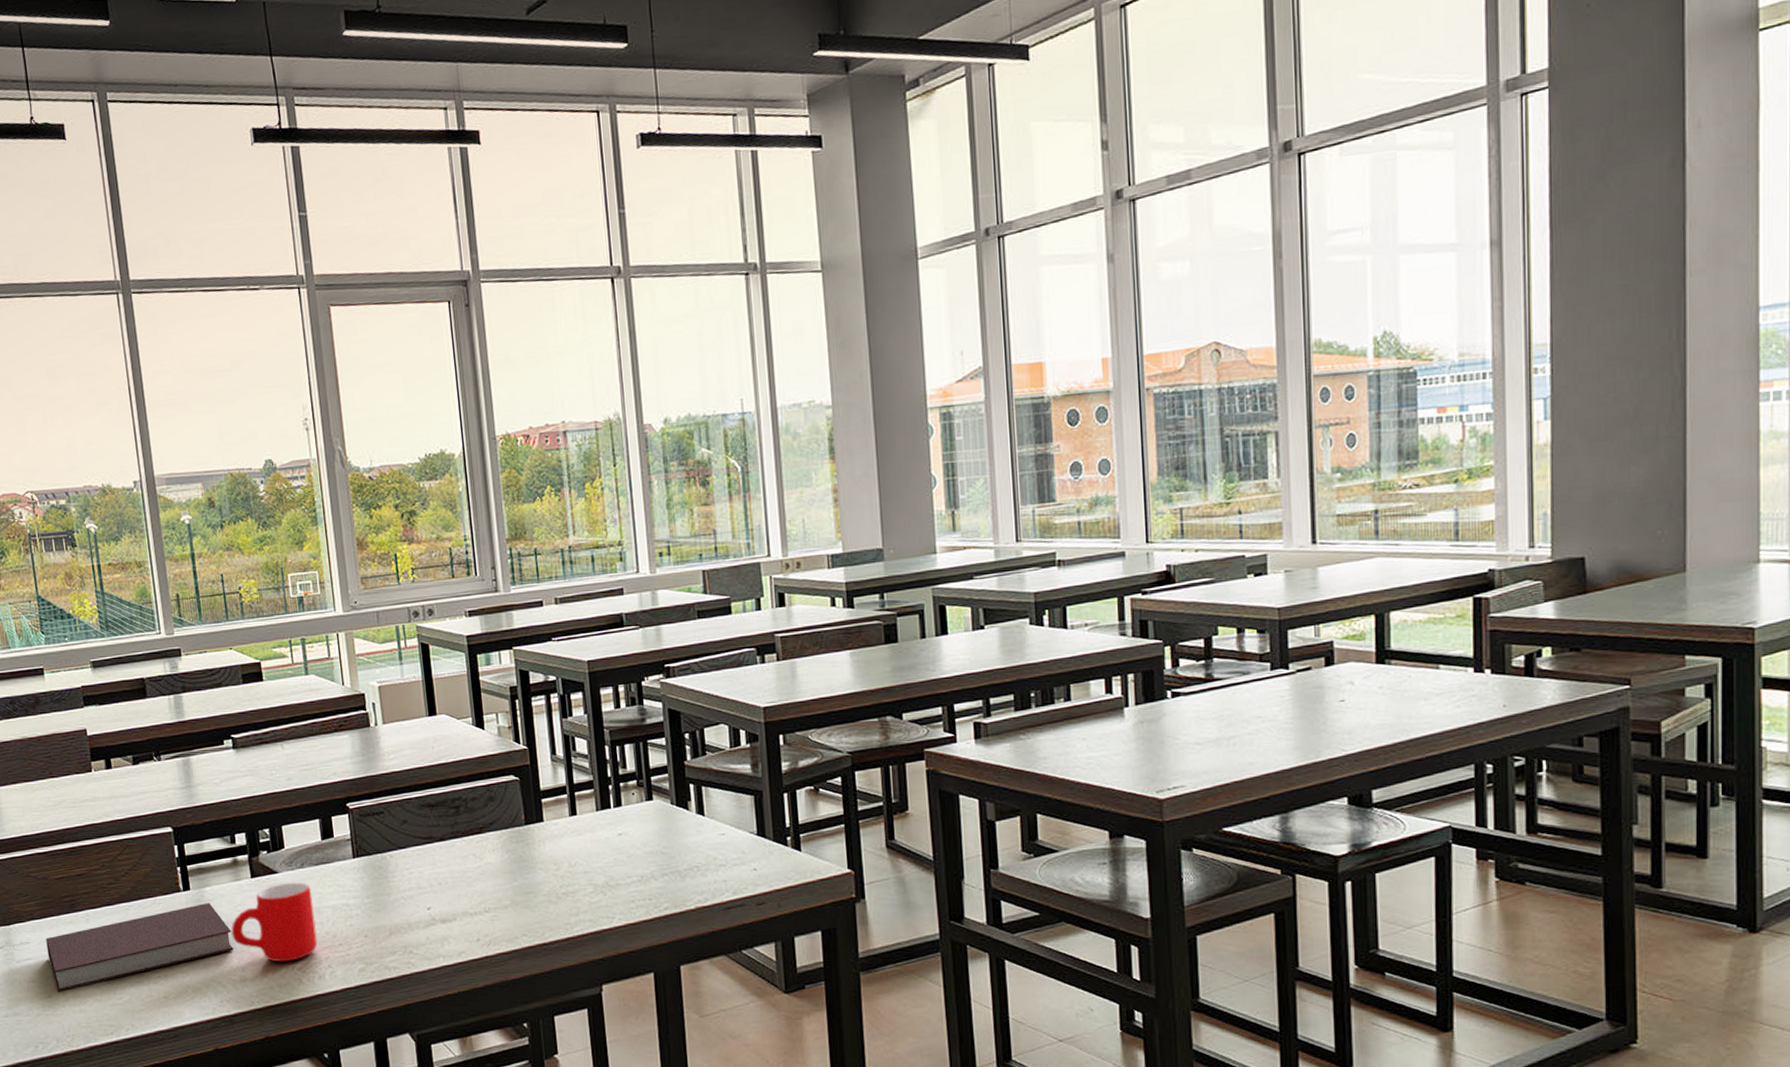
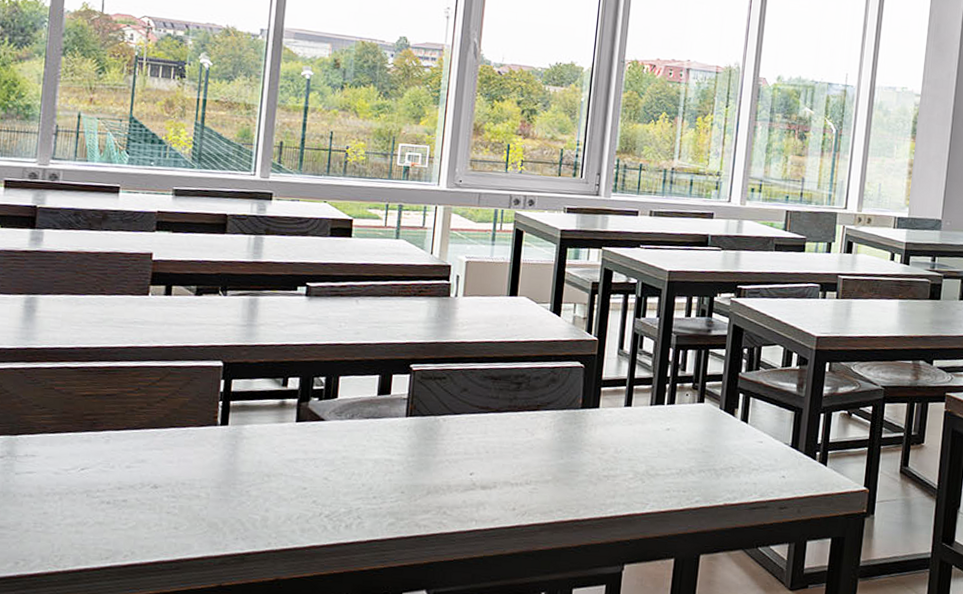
notebook: present [46,902,234,992] -> none [53,439,263,510]
mug: present [231,882,318,962] -> none [262,431,356,508]

